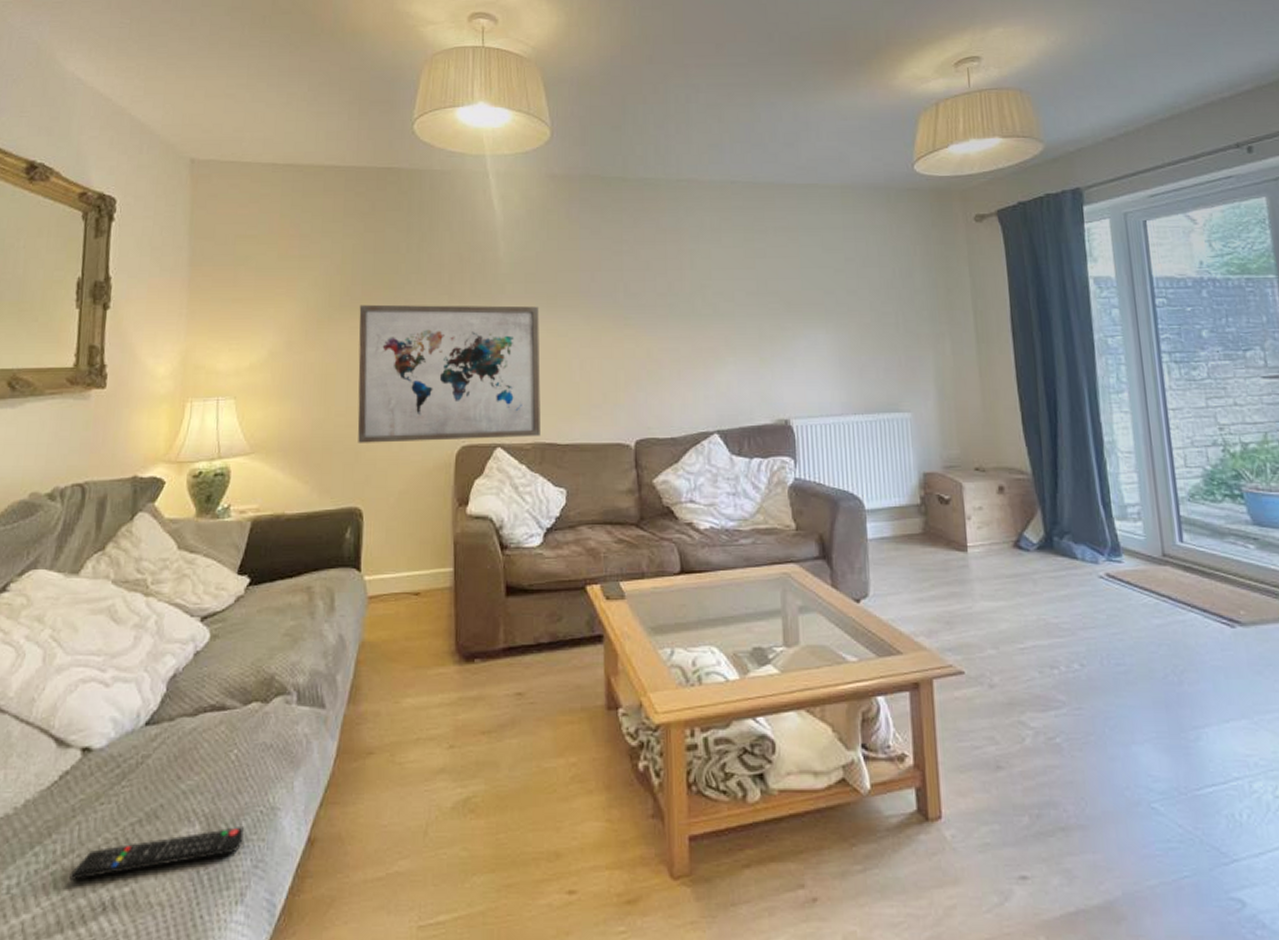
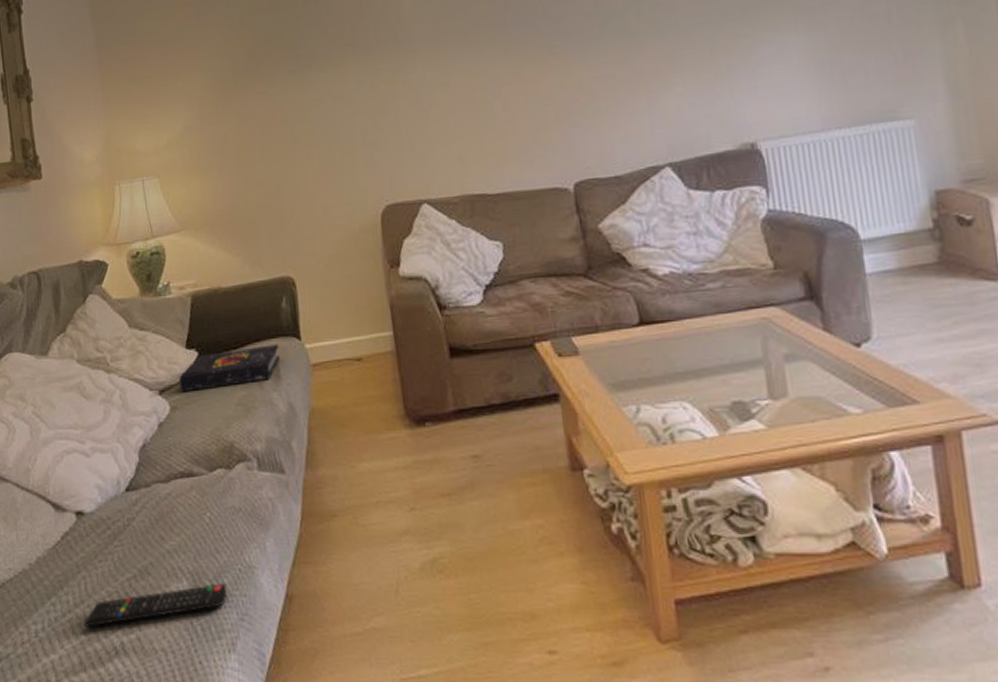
book: none [224,575,337,620] -> present [179,344,280,392]
wall art: present [357,304,540,443] -> none [263,46,468,211]

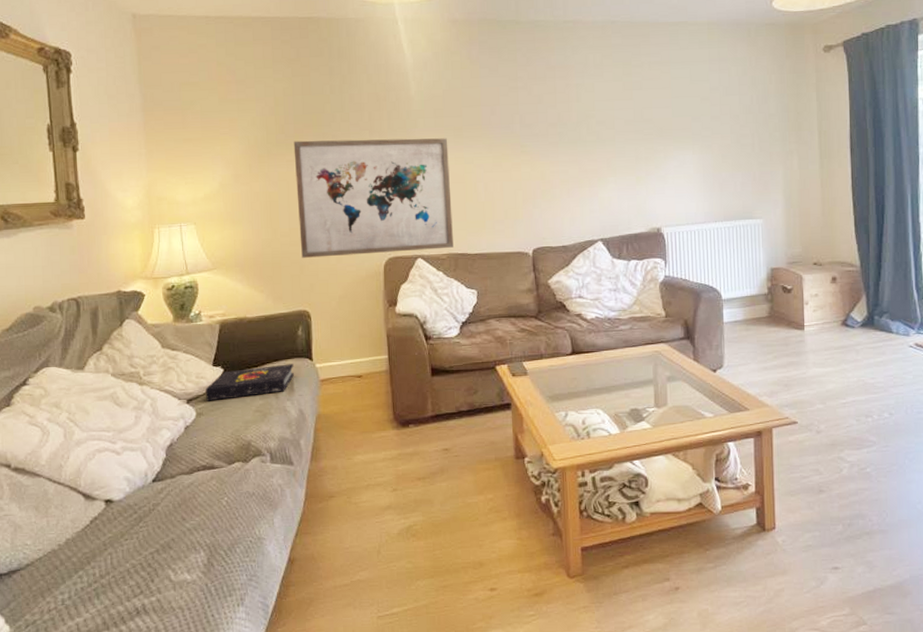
remote control: present [83,583,228,627] -> none [108,552,240,594]
wall art: none [263,46,468,211] -> present [293,138,453,258]

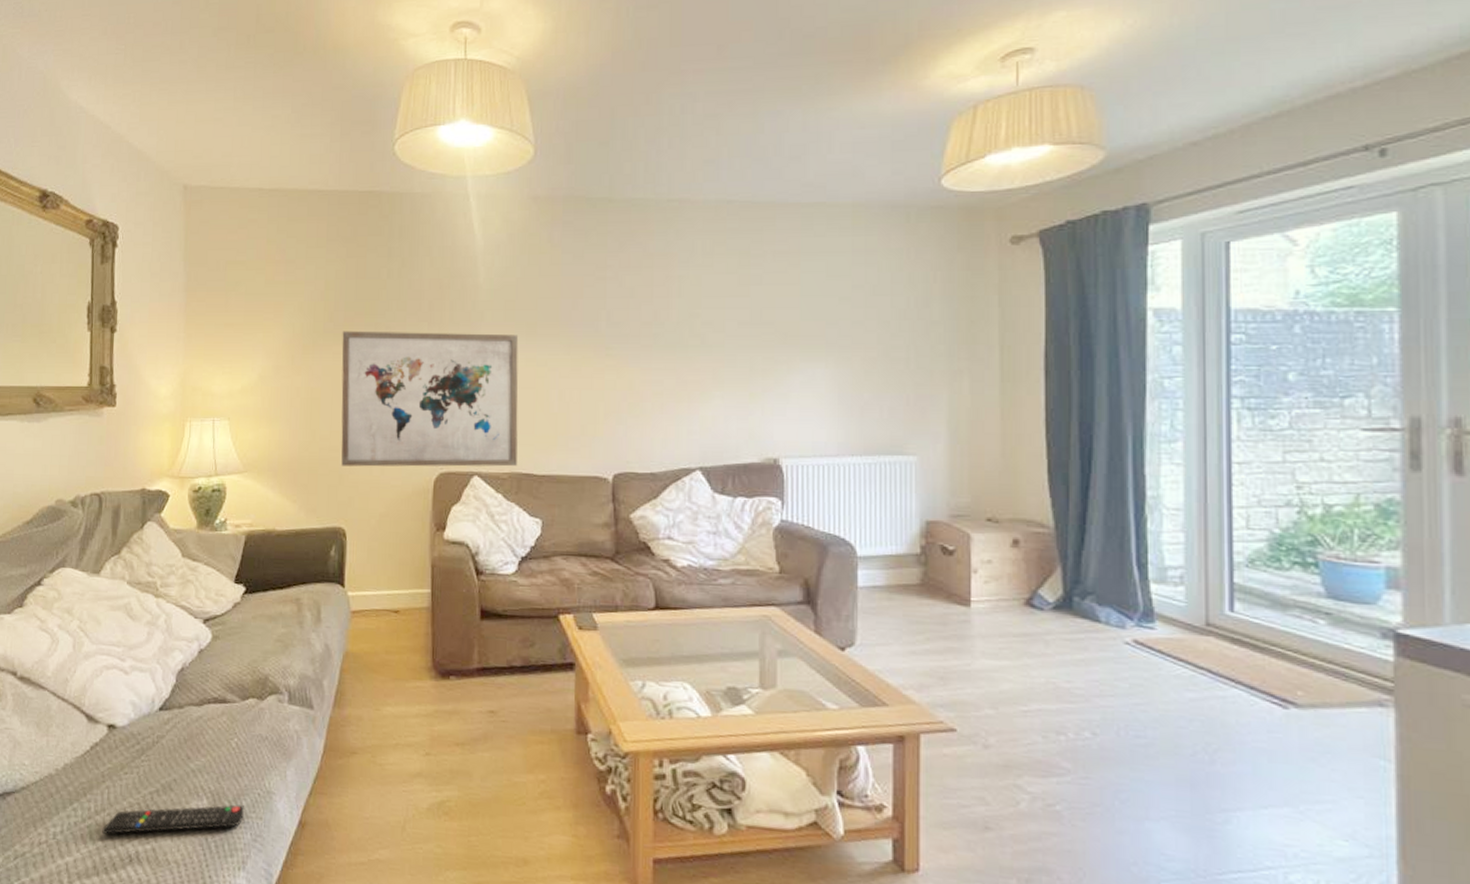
remote control: none [108,552,240,594] -> present [102,805,245,835]
book: present [206,364,294,401] -> none [224,588,323,624]

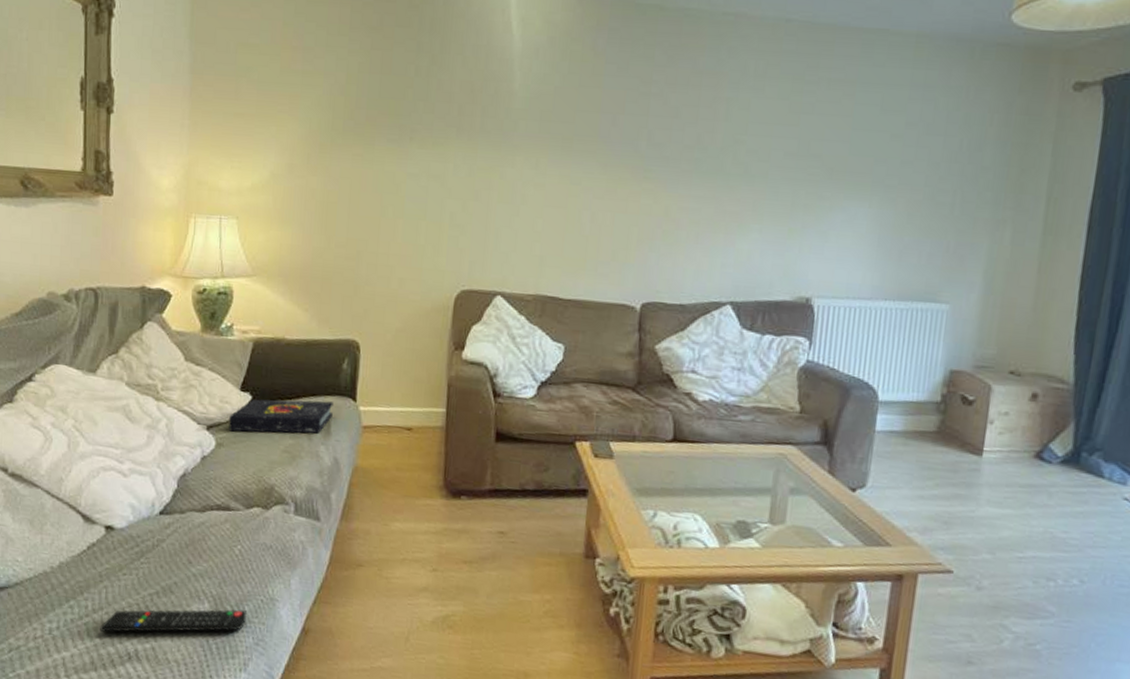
book: none [224,588,323,624] -> present [229,399,333,434]
wall art: present [341,331,519,467] -> none [357,130,553,288]

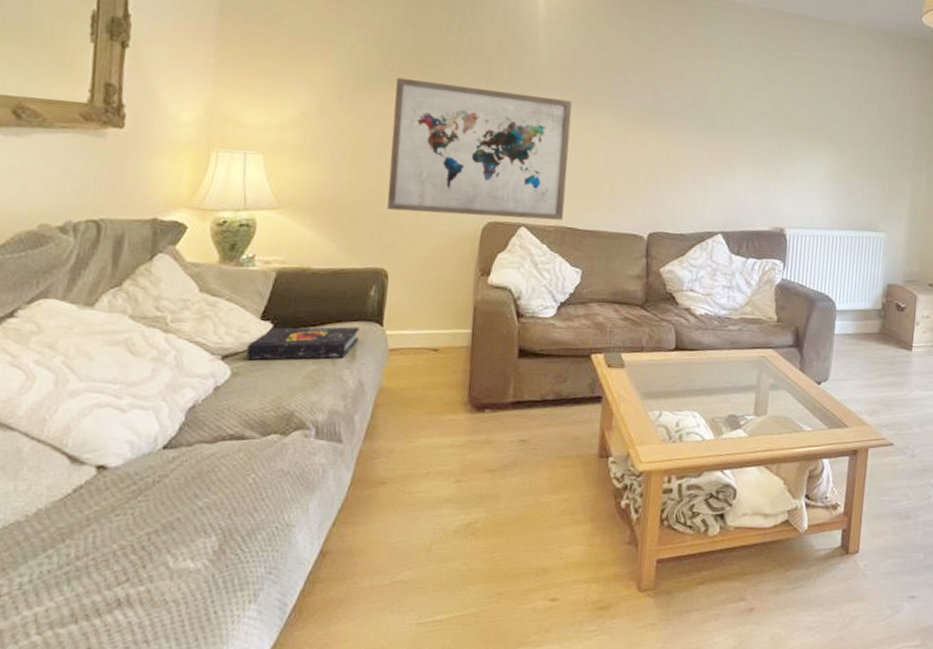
remote control: present [100,609,248,632] -> none [84,539,260,580]
wall art: none [357,130,553,288] -> present [387,77,573,220]

